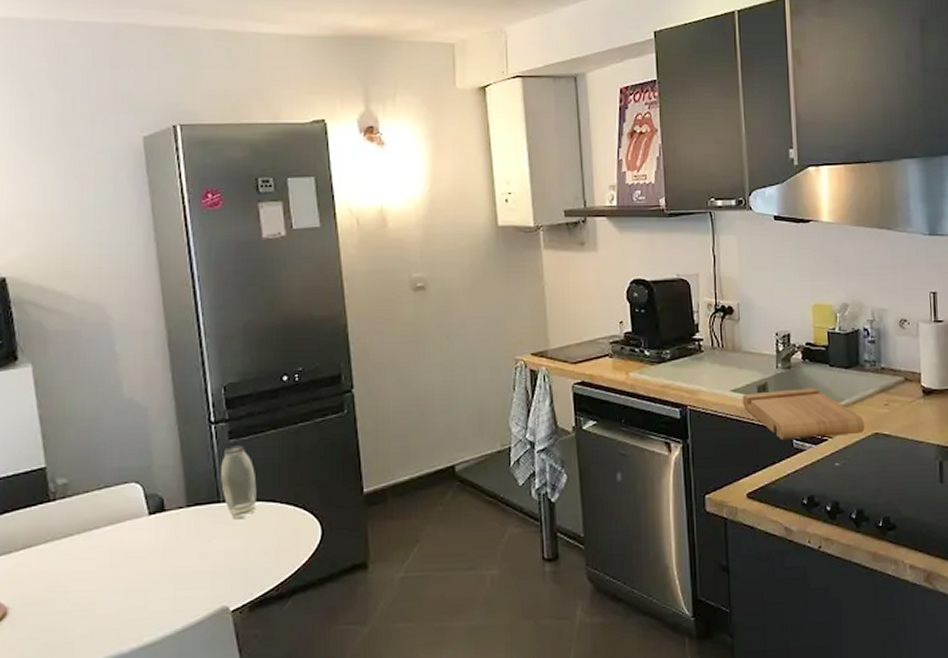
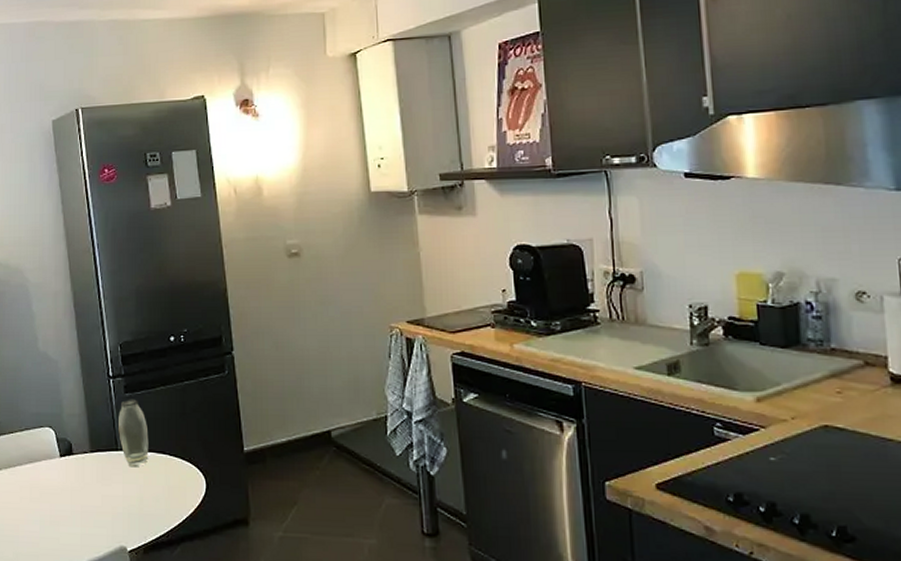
cutting board: present [742,388,865,441] -> none [648,369,810,428]

